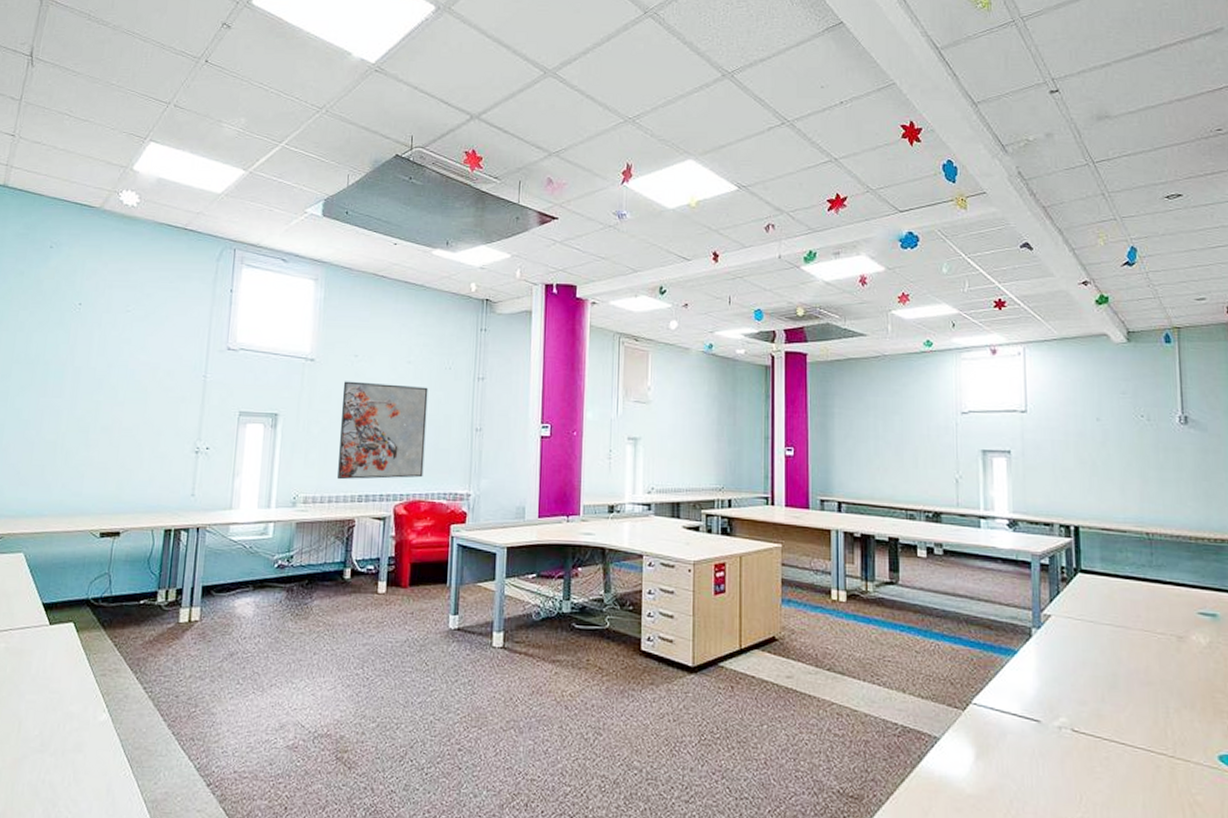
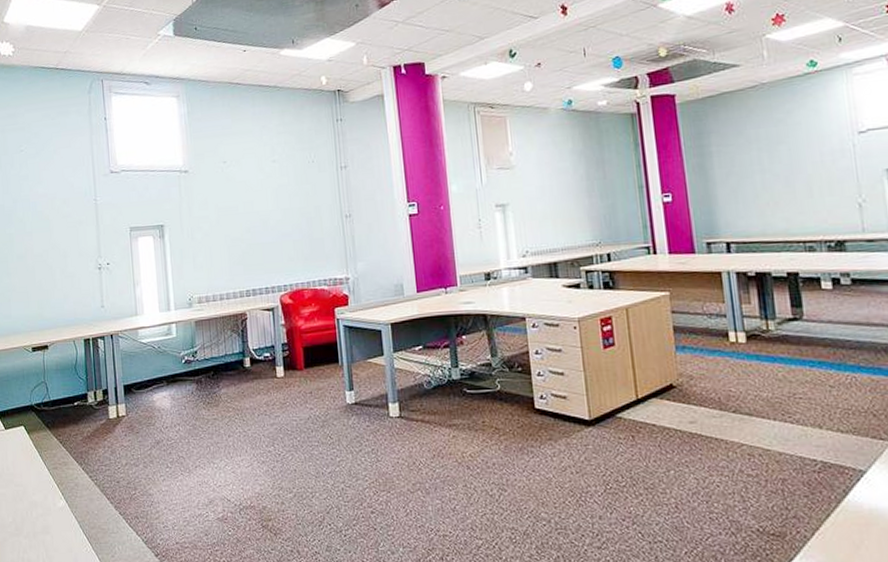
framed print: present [337,381,428,480] -> none [217,182,303,278]

